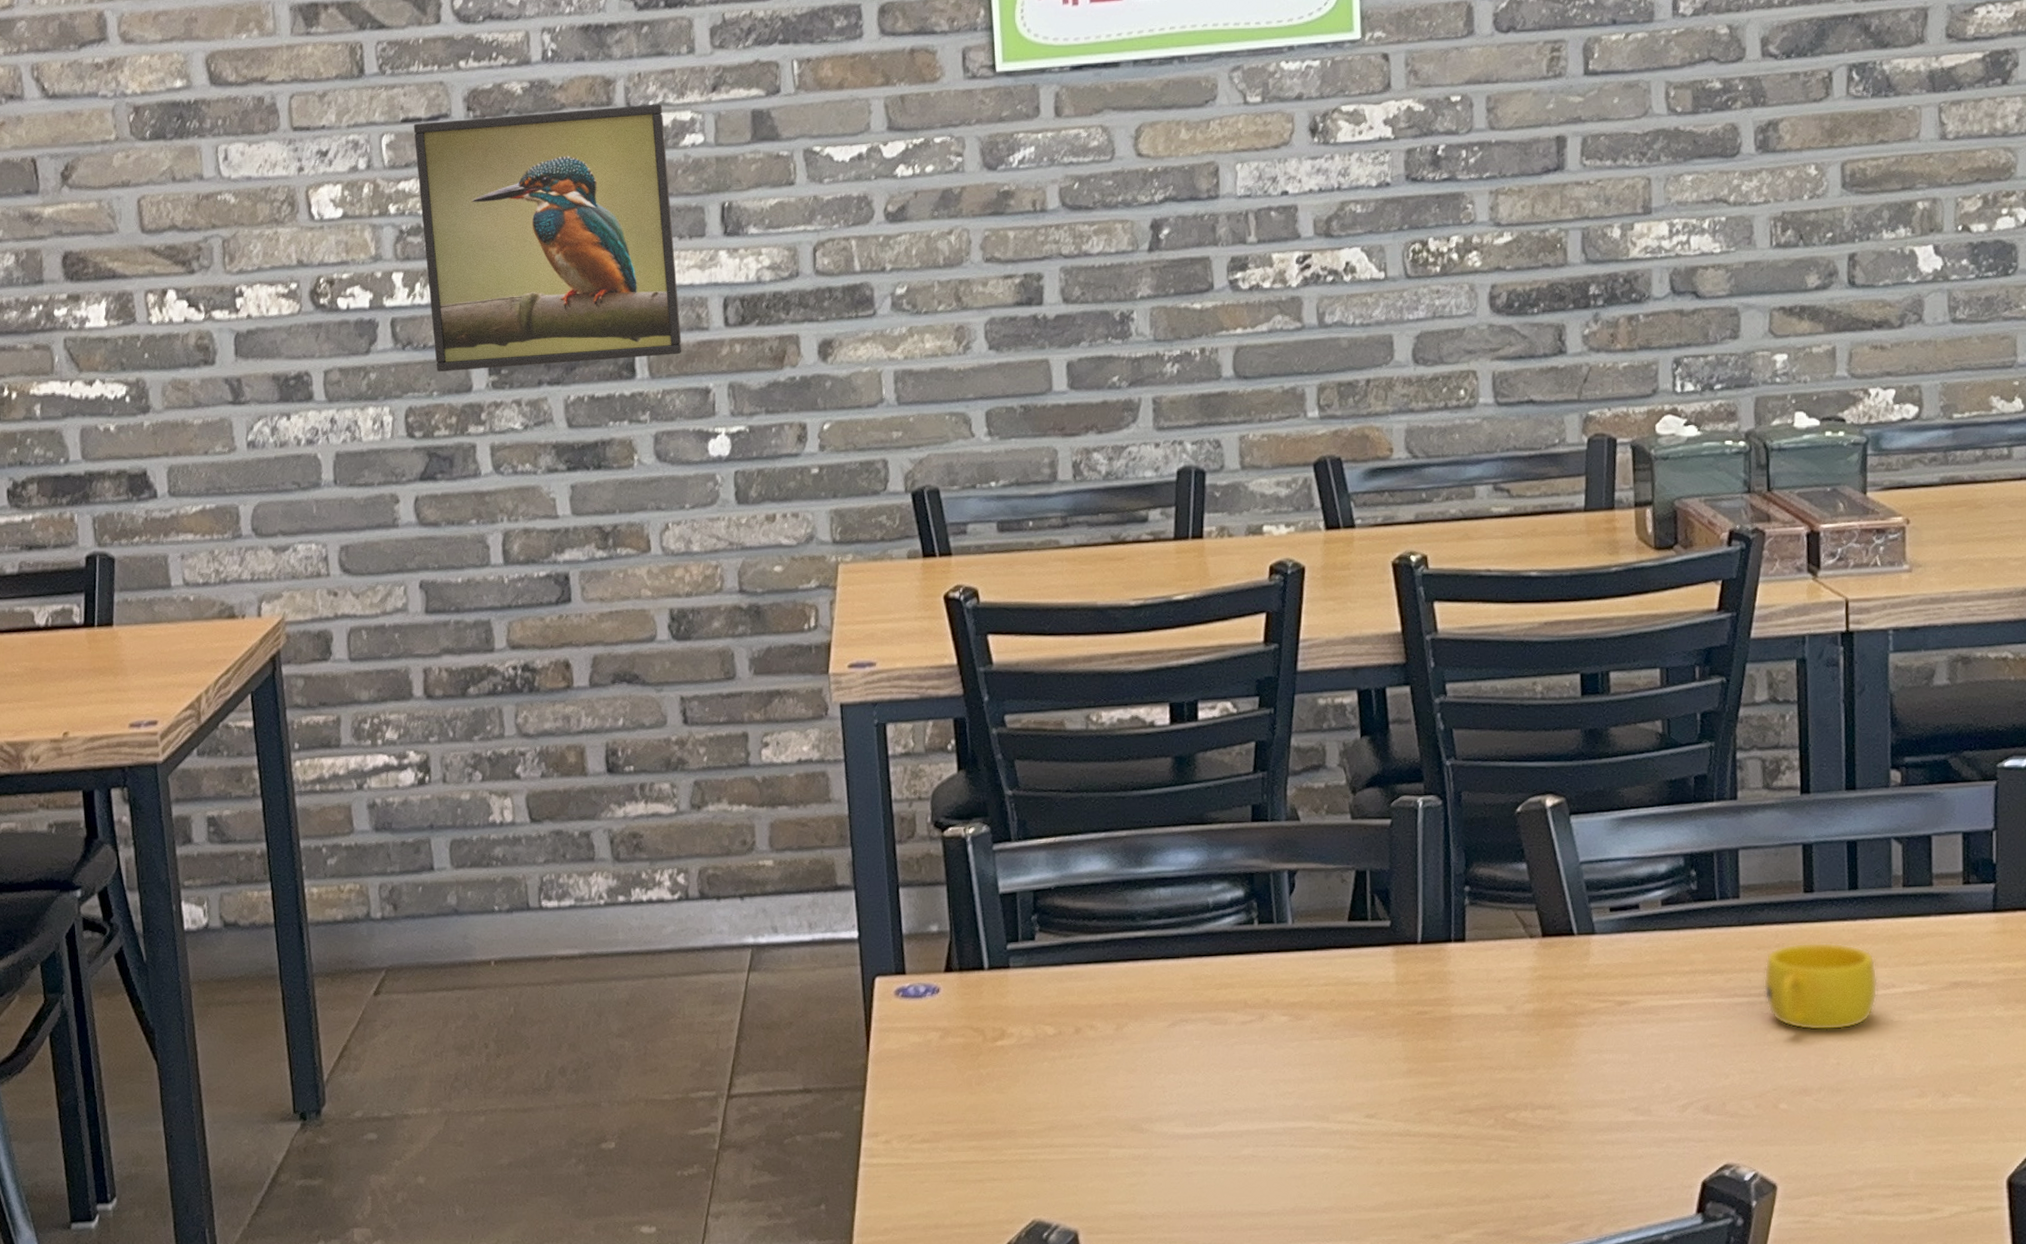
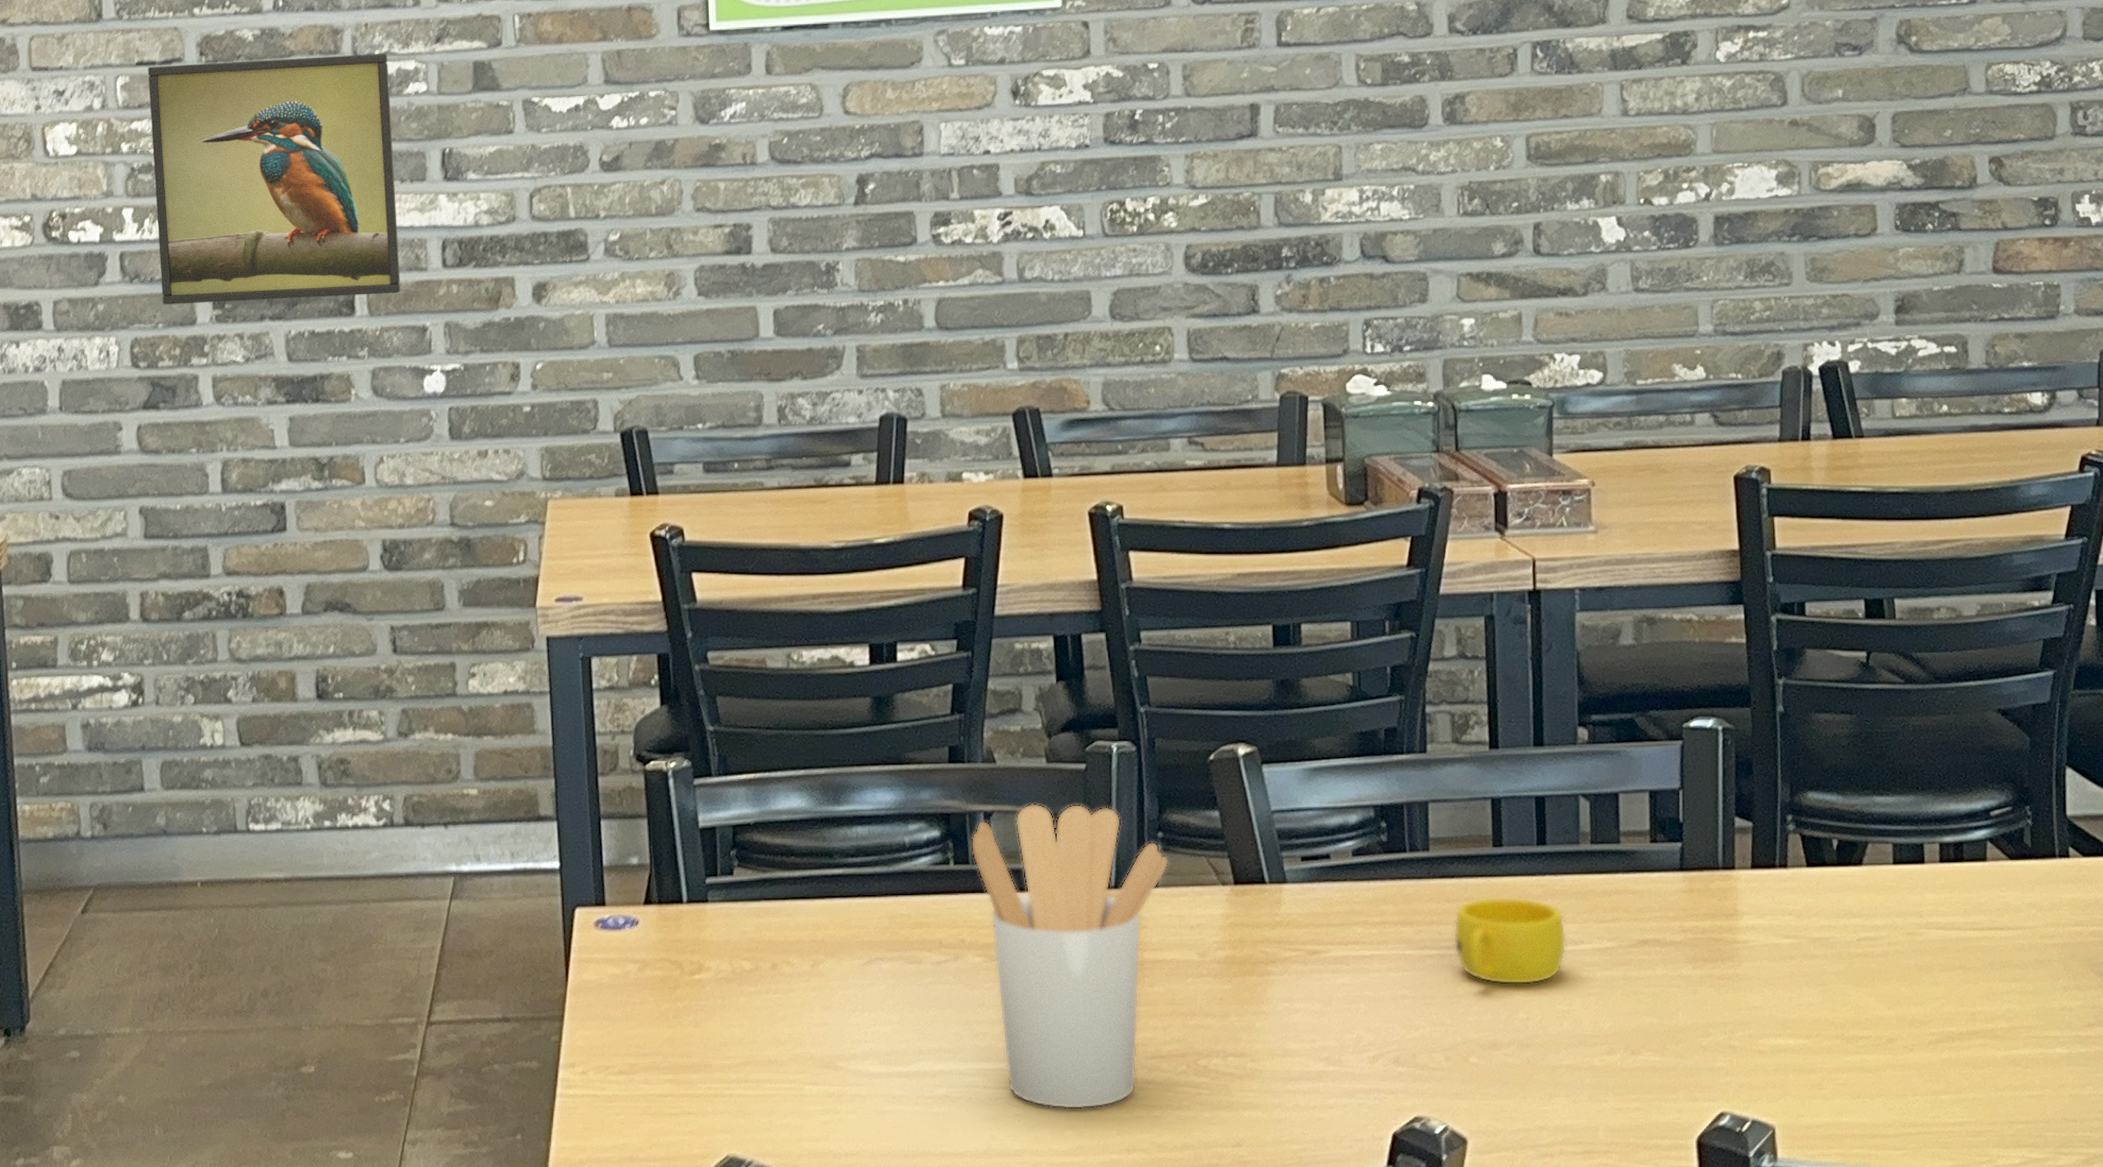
utensil holder: none [1275,860,1476,1166] -> present [971,804,1169,1110]

